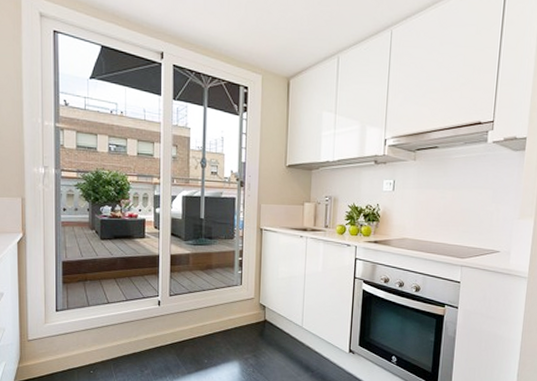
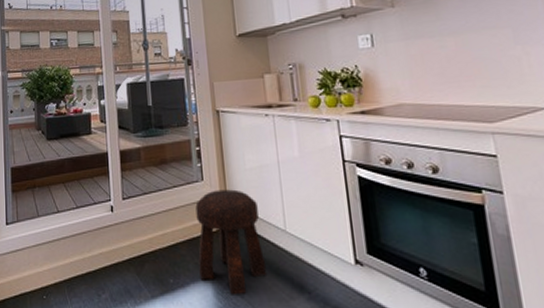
stool: none [230,293,283,373] -> present [195,189,266,295]

